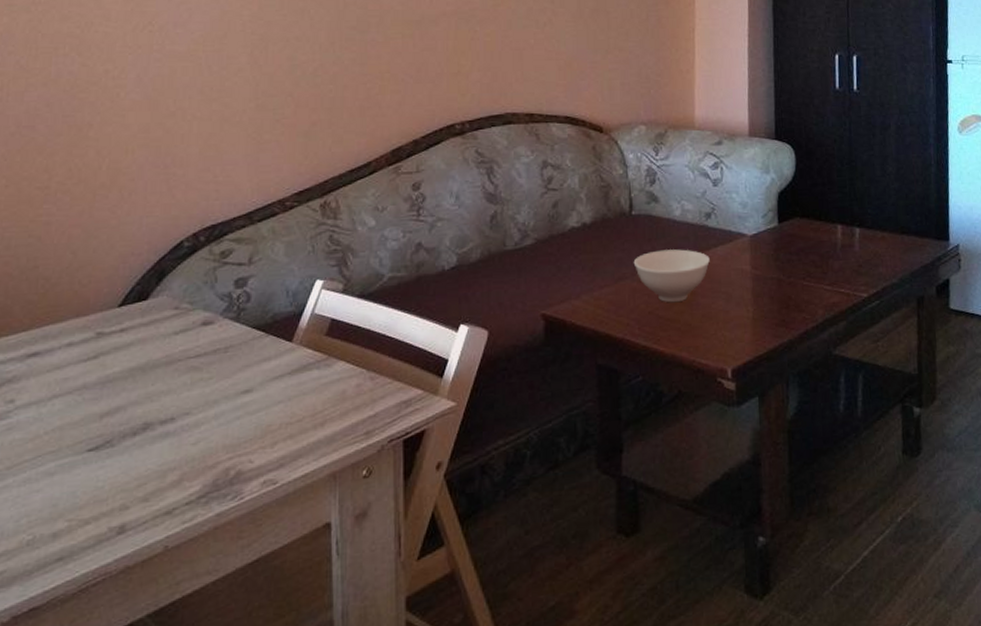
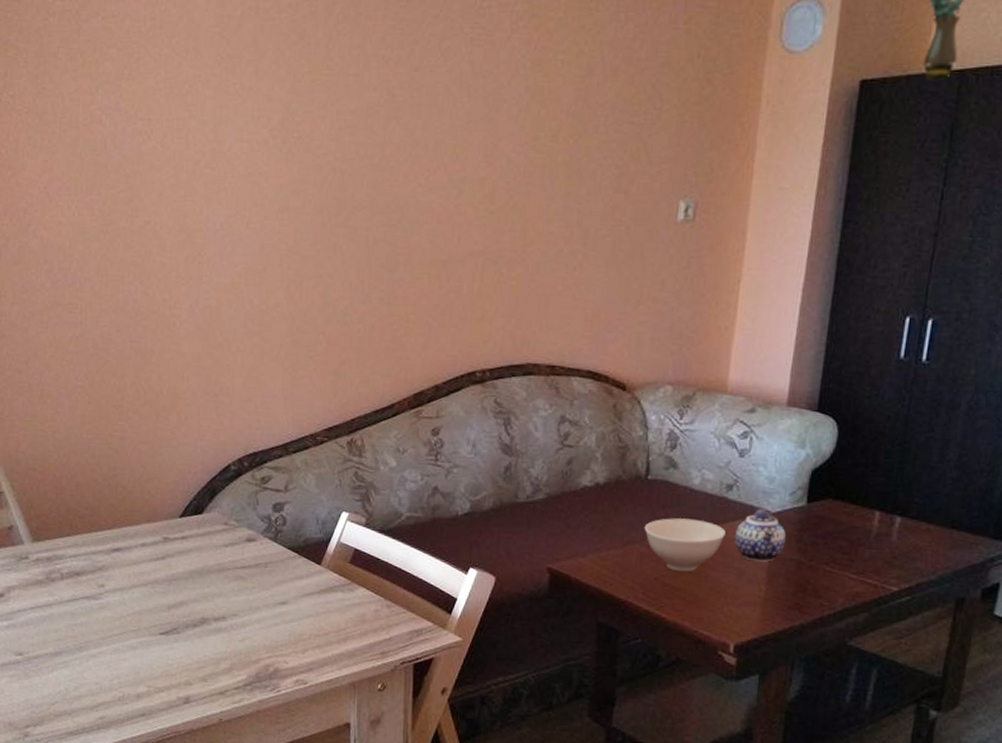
teapot: none [719,232,765,284] -> present [734,509,787,562]

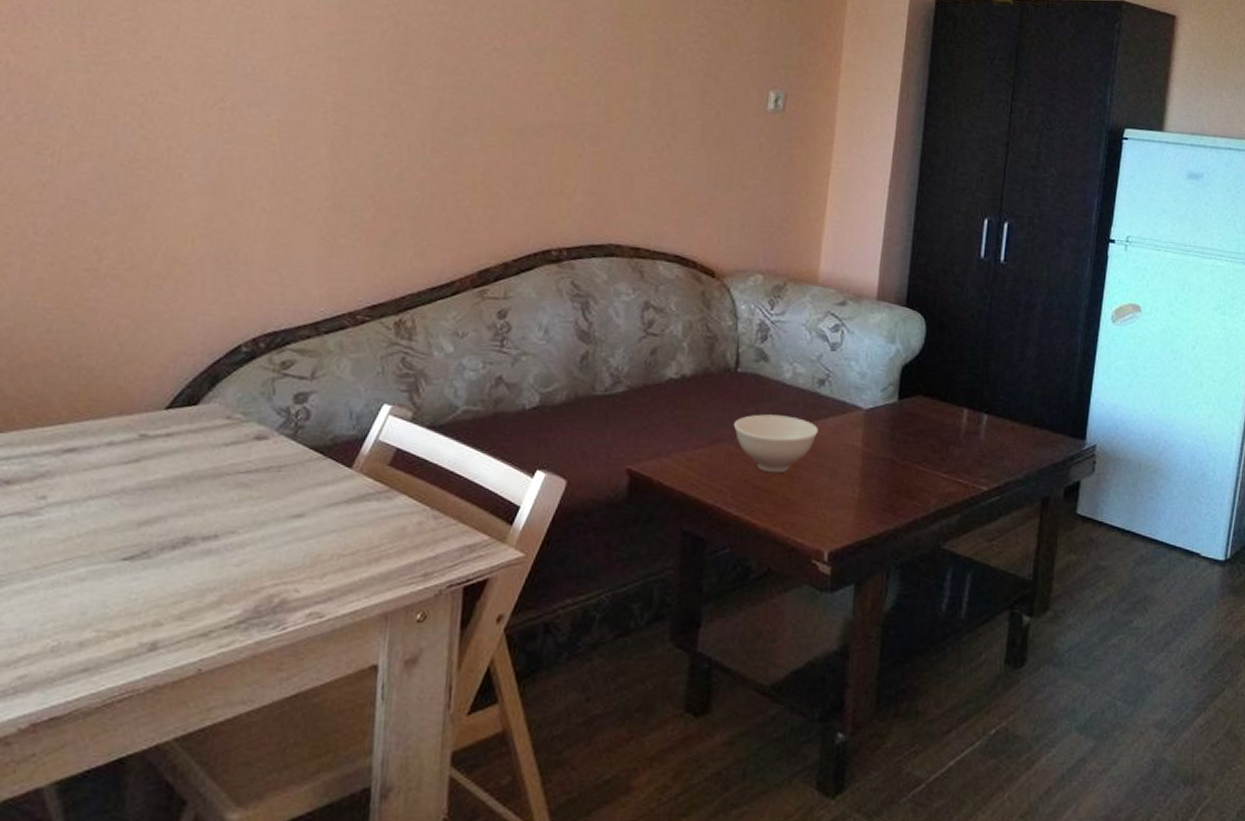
teapot: present [734,509,787,562] -> none [827,405,880,461]

